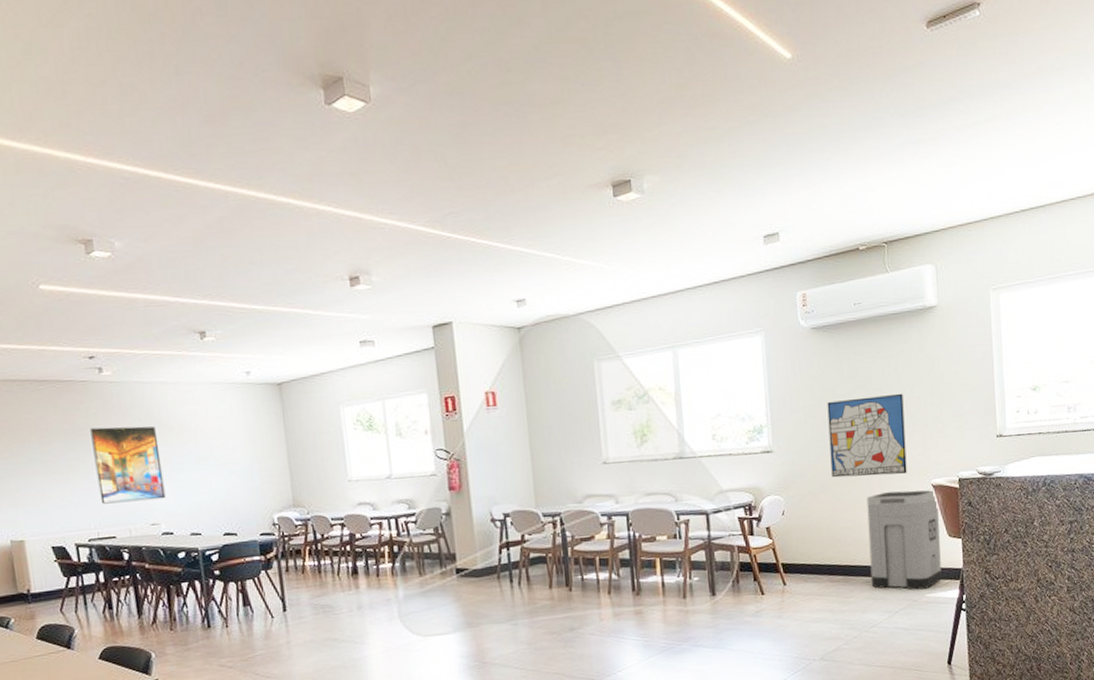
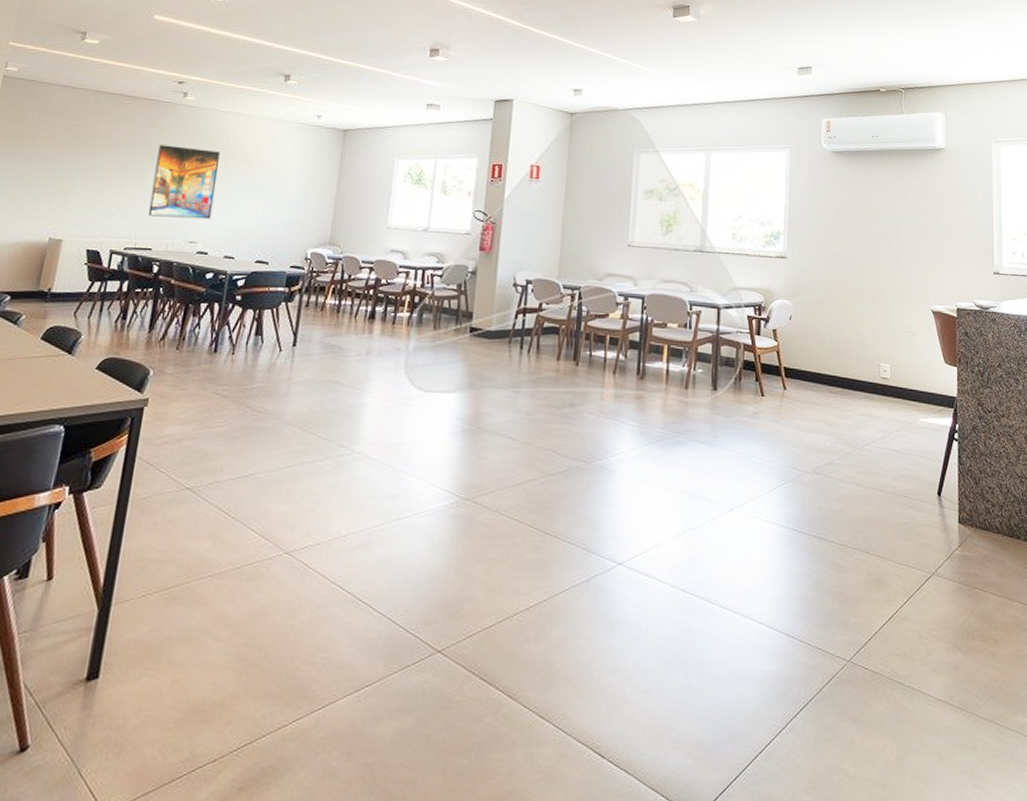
wall art: present [827,393,907,478] -> none [839,219,910,297]
trash can: present [866,490,942,590] -> none [868,311,938,413]

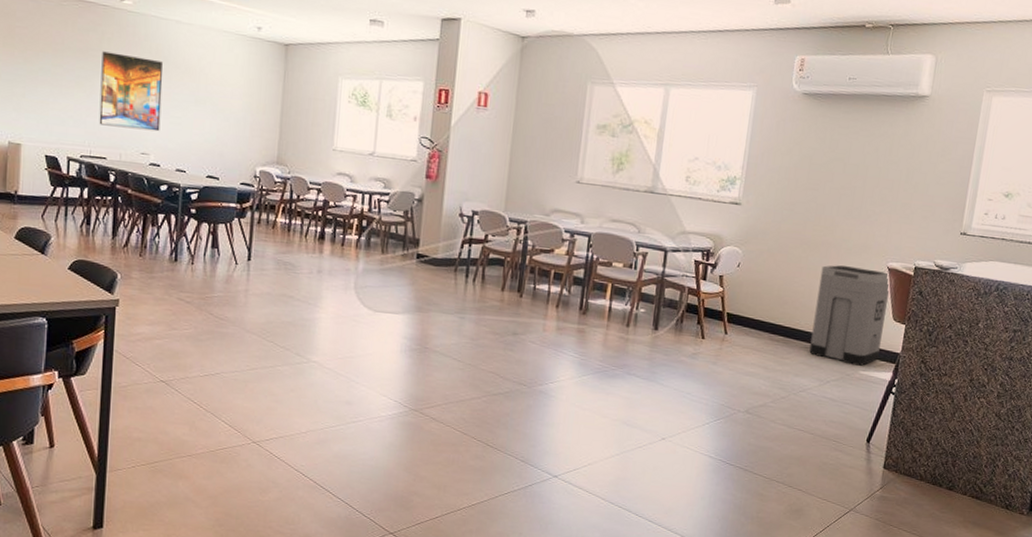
trash can: none [868,311,938,413] -> present [809,265,892,366]

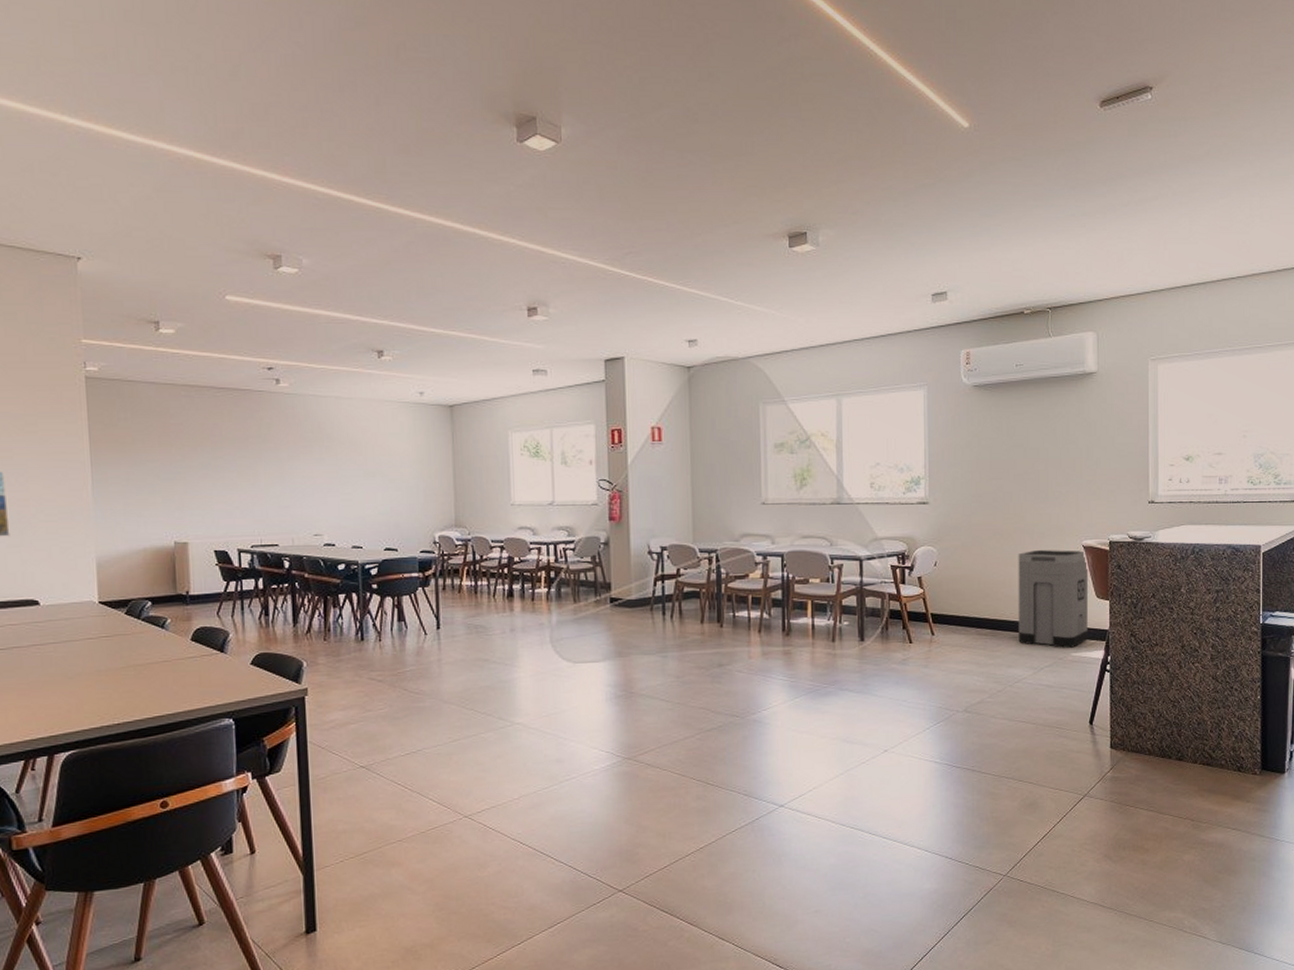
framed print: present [99,51,163,132] -> none [263,437,331,512]

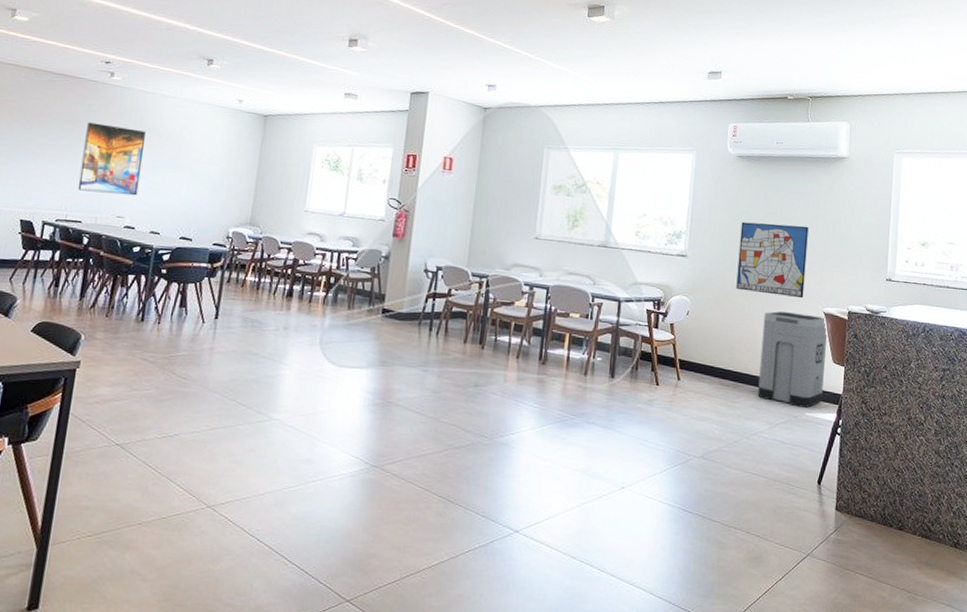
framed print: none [263,437,331,512] -> present [77,122,146,196]
wall art: none [984,454,1059,534] -> present [736,221,809,299]

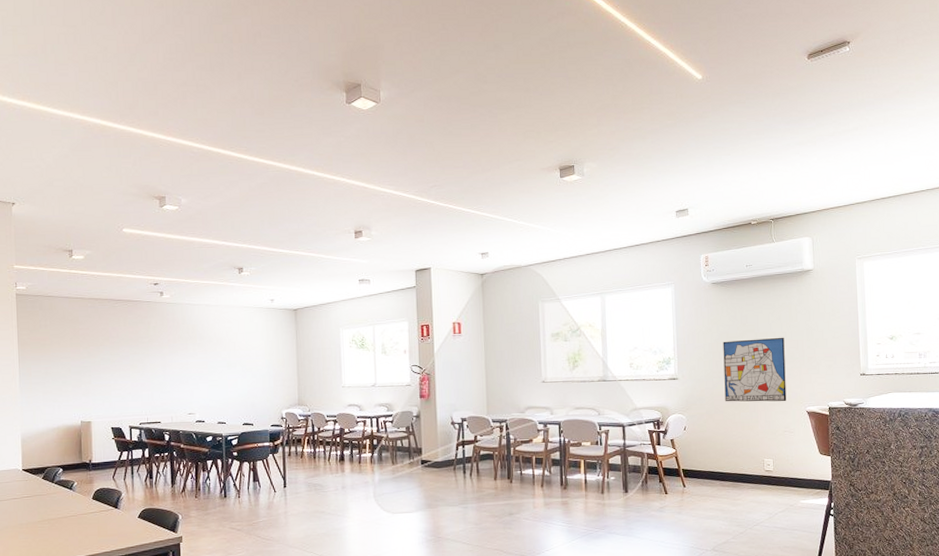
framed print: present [77,122,146,196] -> none [150,337,202,396]
trash can: present [758,311,828,408] -> none [753,415,814,497]

